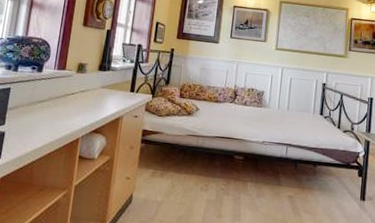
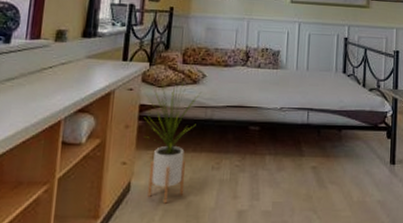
house plant: none [144,112,195,216] -> present [143,81,201,204]

